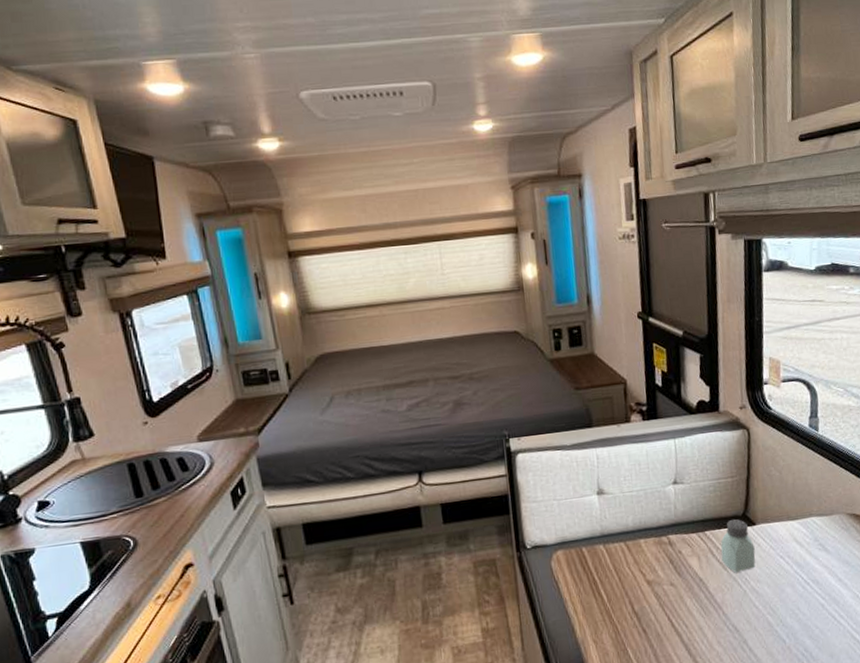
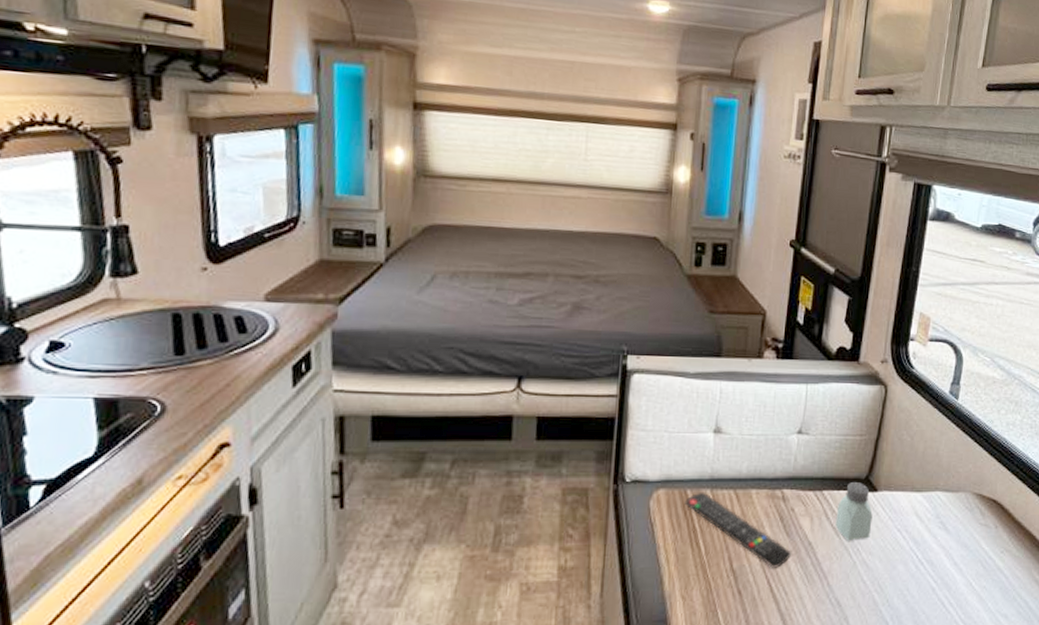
remote control: none [582,547,685,606] -> present [685,491,791,568]

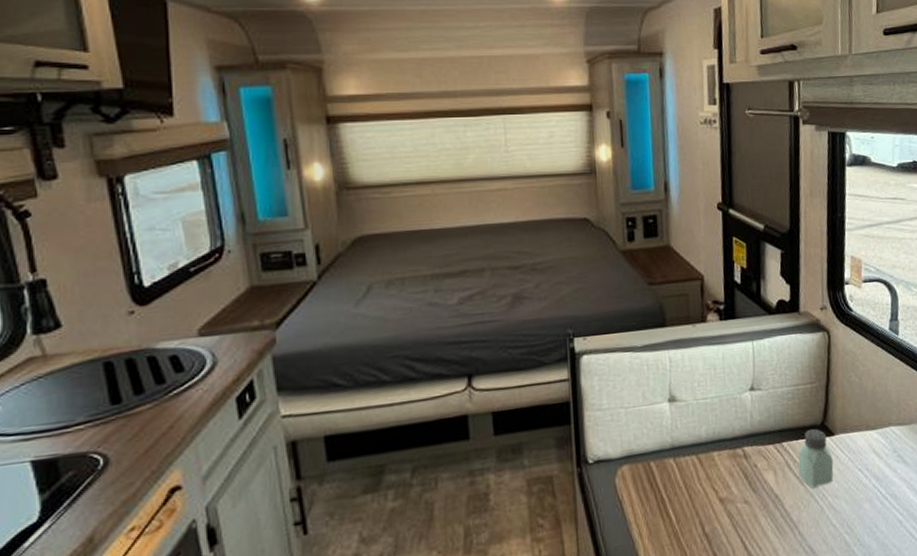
remote control: present [685,491,791,568] -> none [650,461,760,526]

